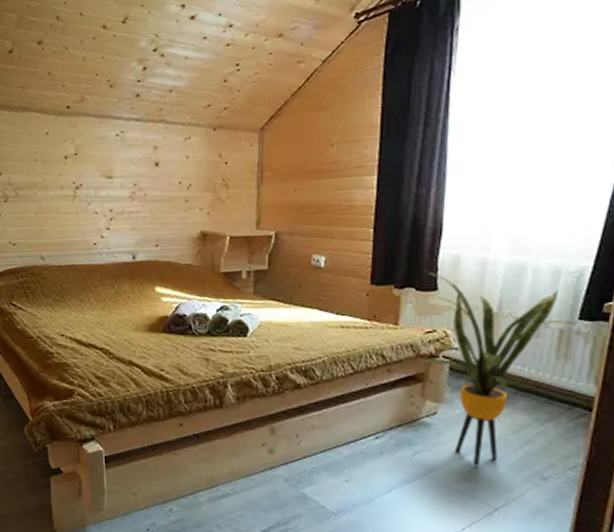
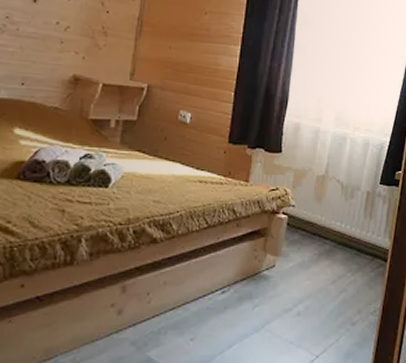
house plant: present [421,270,576,467] -> none [265,134,378,316]

